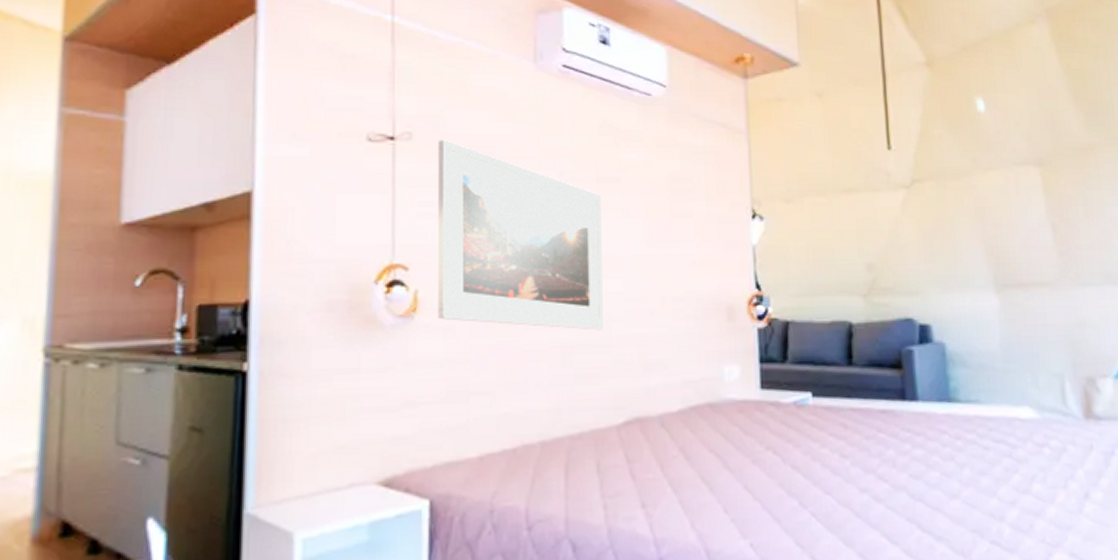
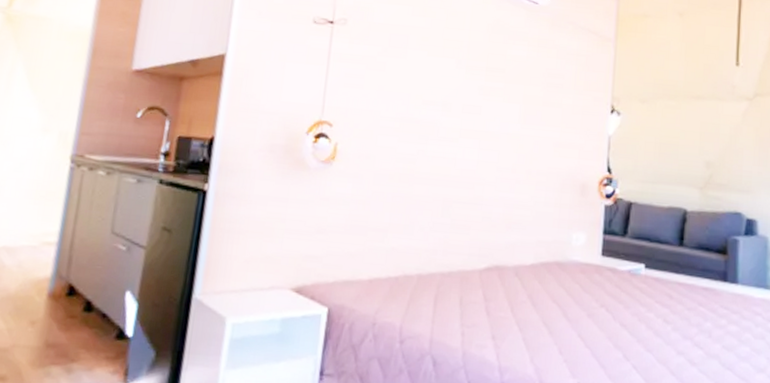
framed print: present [437,139,604,331] -> none [350,26,488,191]

